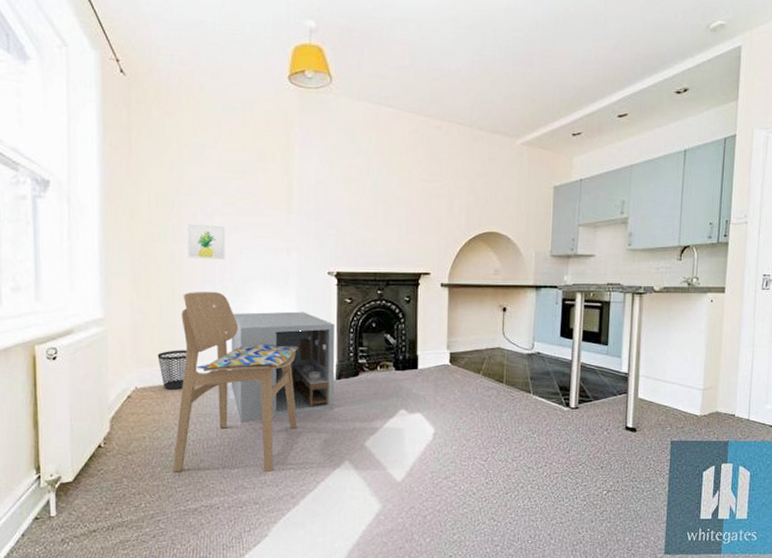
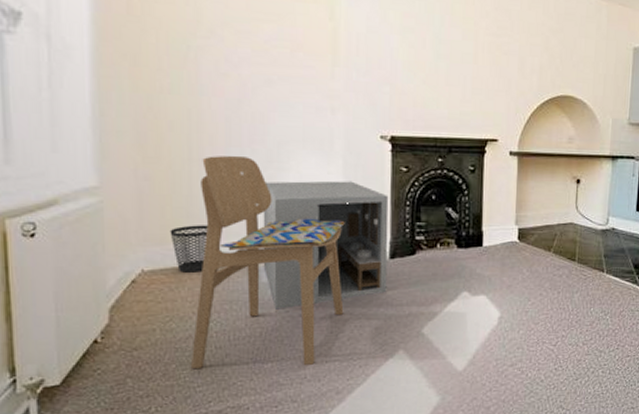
wall art: present [188,223,226,259] -> none [208,73,256,118]

